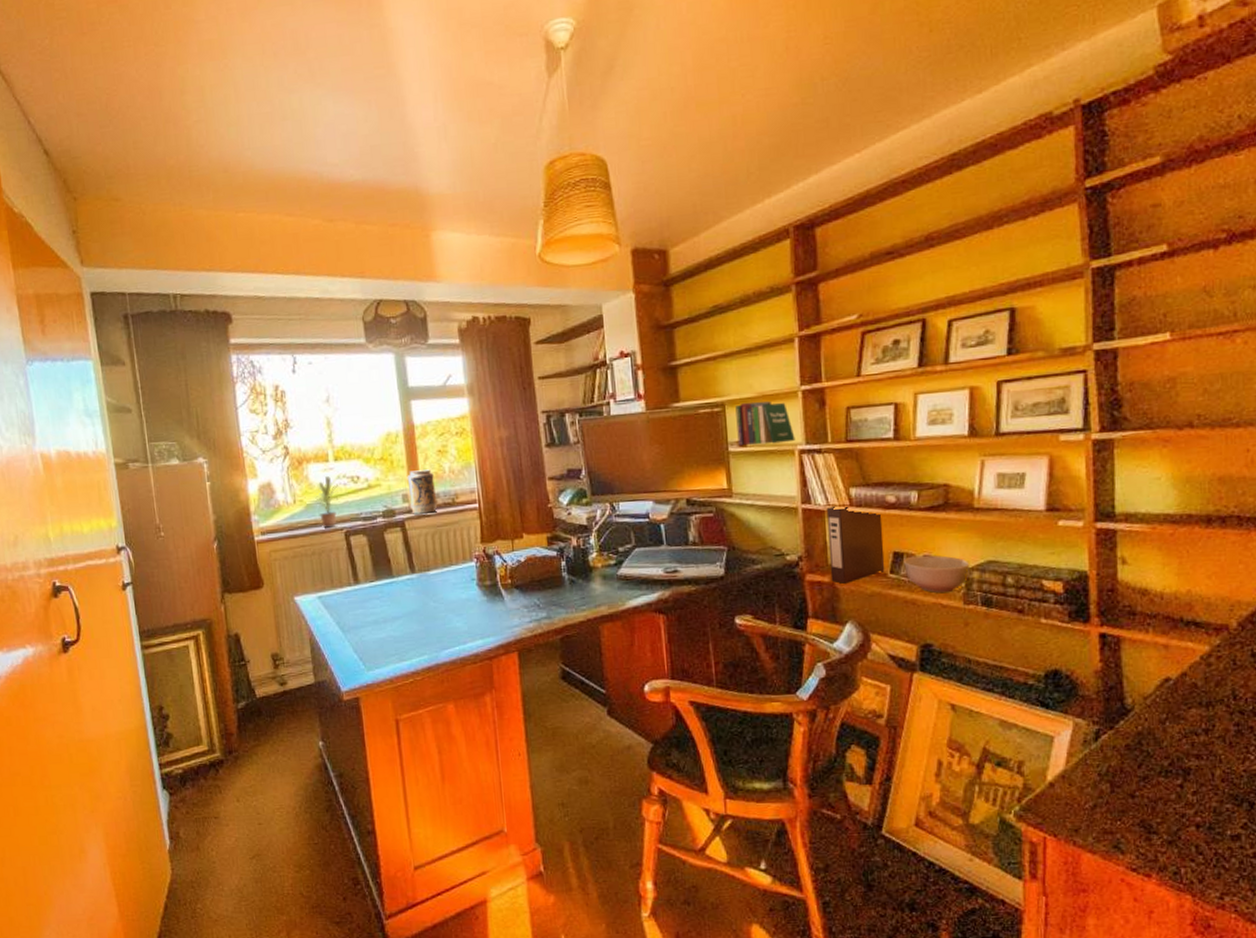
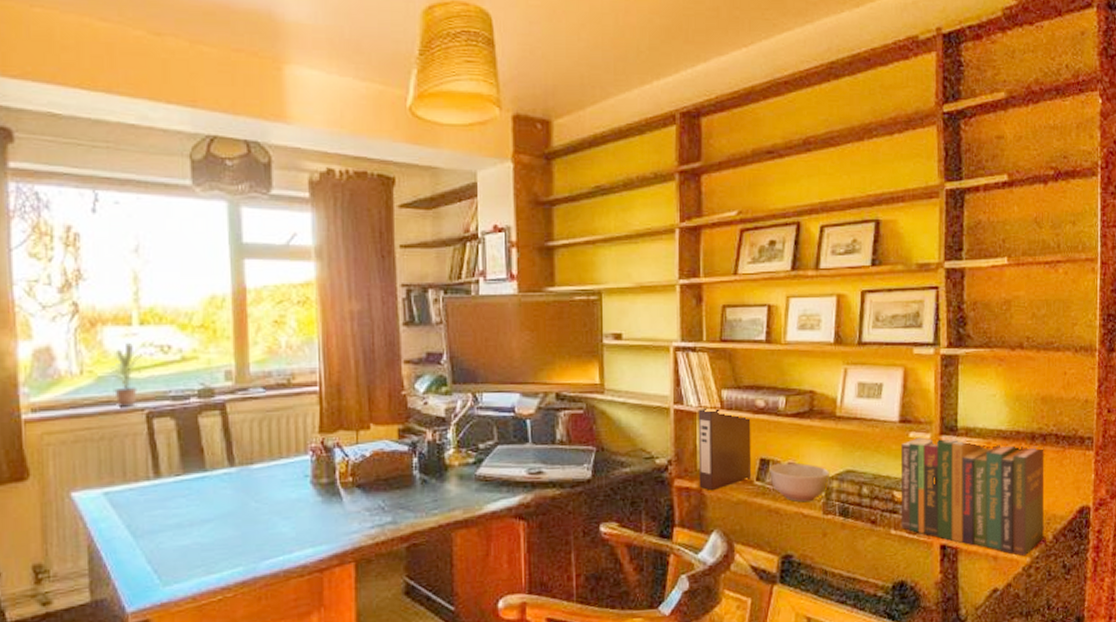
decorative vase: present [407,469,438,514] -> none [232,343,269,395]
books: present [735,401,796,446] -> none [612,292,671,339]
books: none [1049,523,1226,645] -> present [901,435,1045,557]

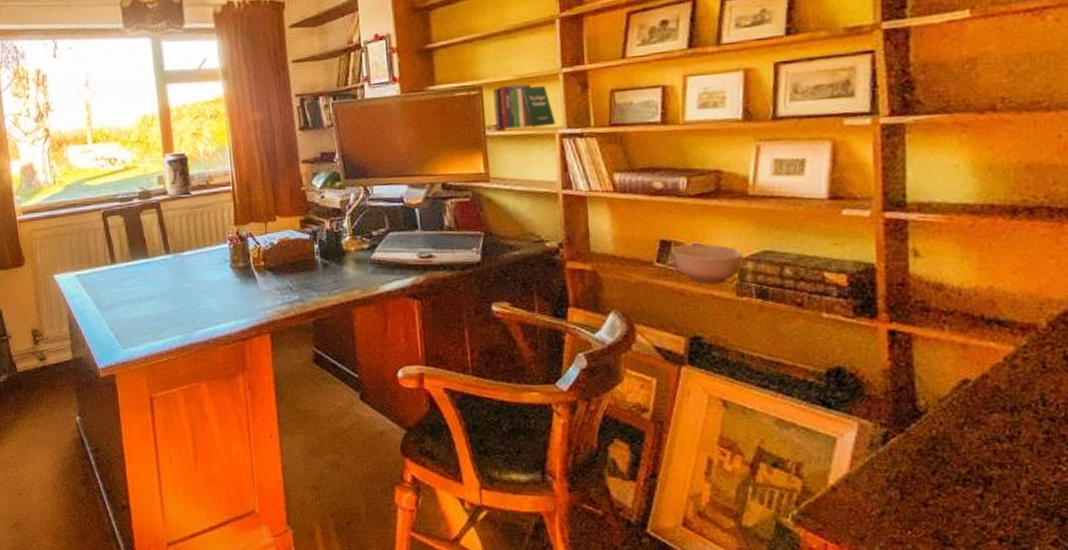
potted plant: present [110,340,151,407] -> none [74,154,103,208]
decorative vase: none [232,343,269,395] -> present [162,152,192,196]
books: none [612,292,671,339] -> present [493,84,556,130]
binder: present [698,407,750,490] -> none [588,191,650,272]
books: present [901,435,1045,557] -> none [832,212,1034,345]

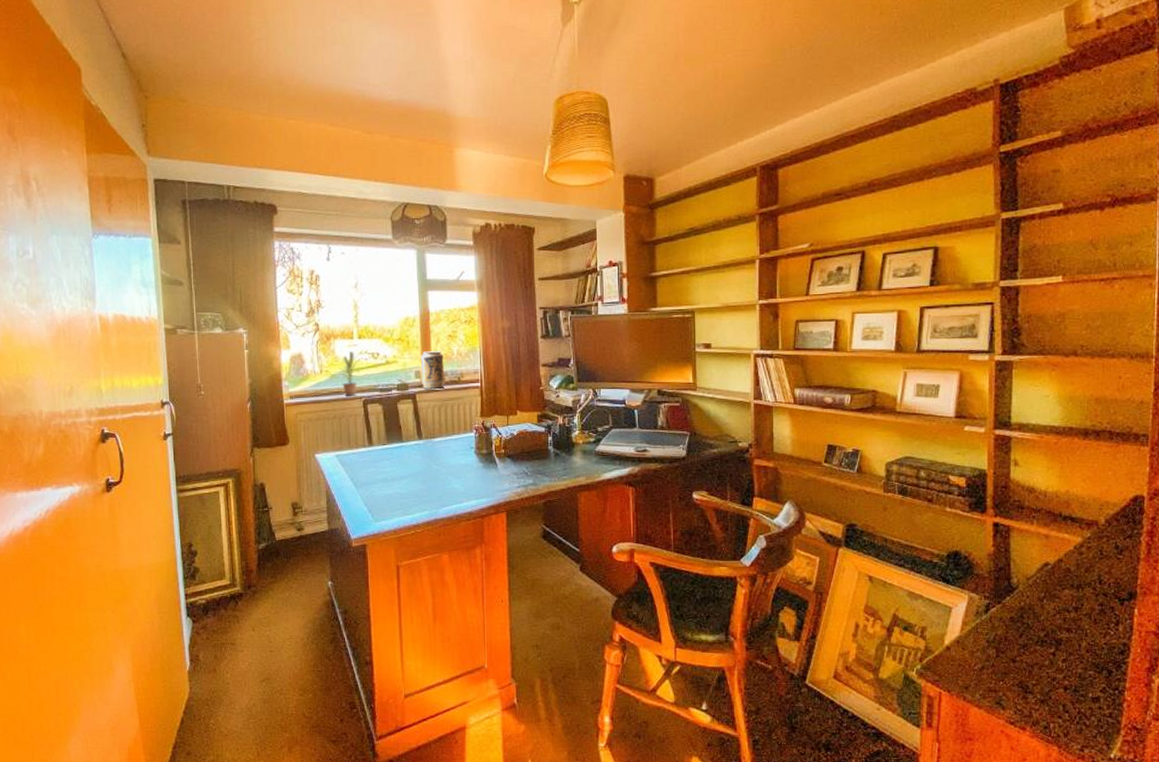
potted plant: none [74,154,103,208] -> present [339,349,366,396]
books: present [493,84,556,130] -> none [703,311,752,348]
bowl: present [671,244,744,284] -> none [836,449,891,482]

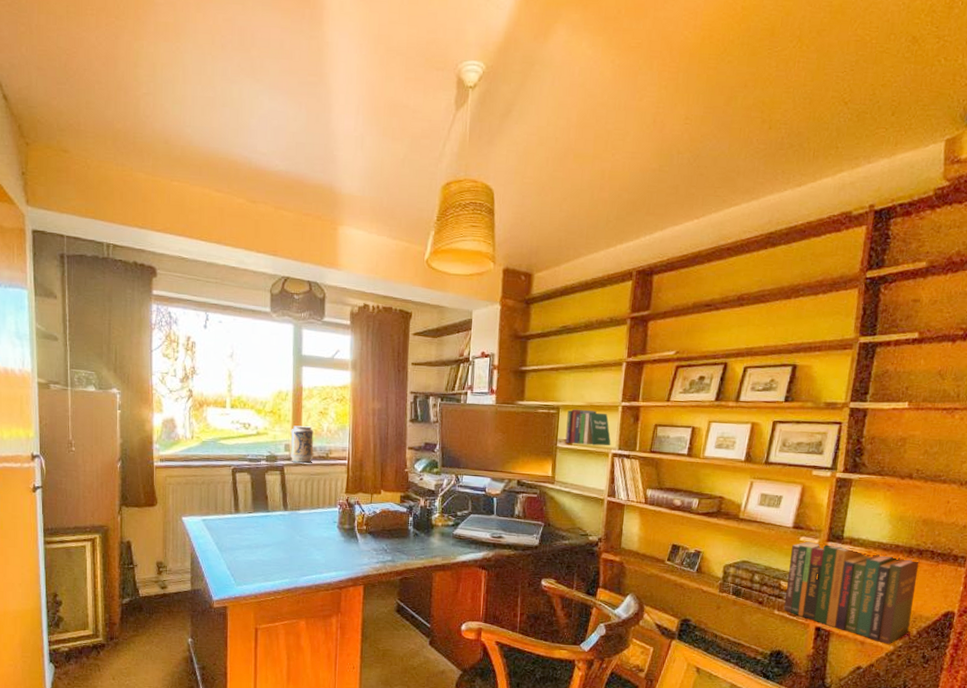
potted plant: present [339,349,366,396] -> none [210,418,237,463]
books: none [703,311,752,348] -> present [565,409,611,446]
books: none [956,429,1098,537] -> present [783,540,920,645]

